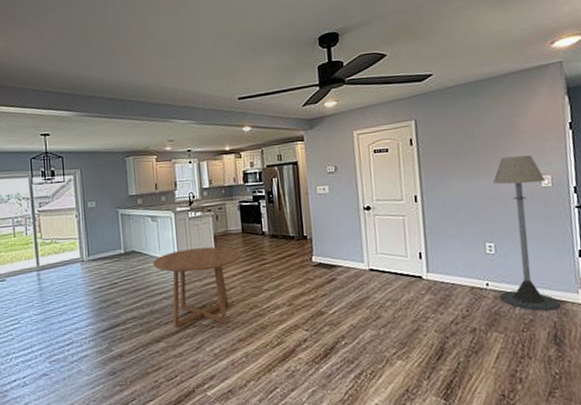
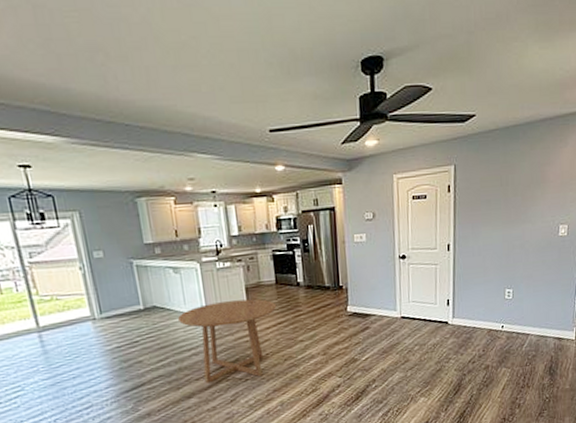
floor lamp: present [492,155,561,311] -> none [511,205,563,348]

